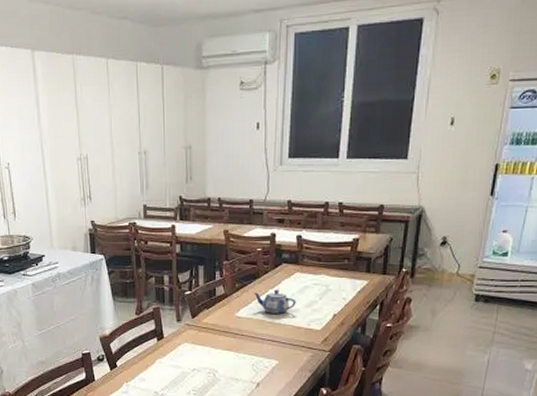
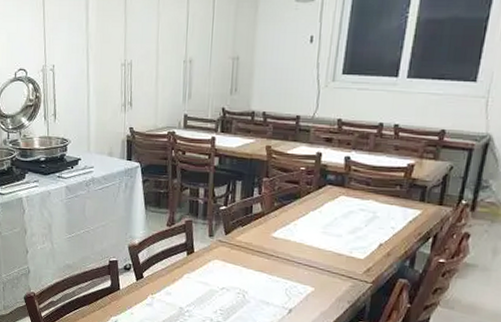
teapot: present [254,290,296,314] -> none [293,212,339,238]

